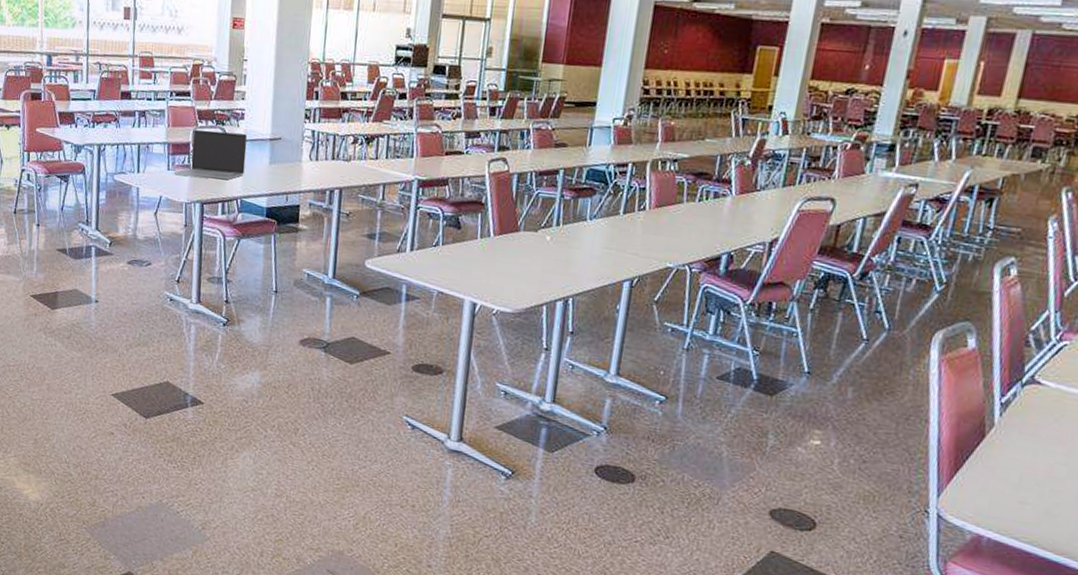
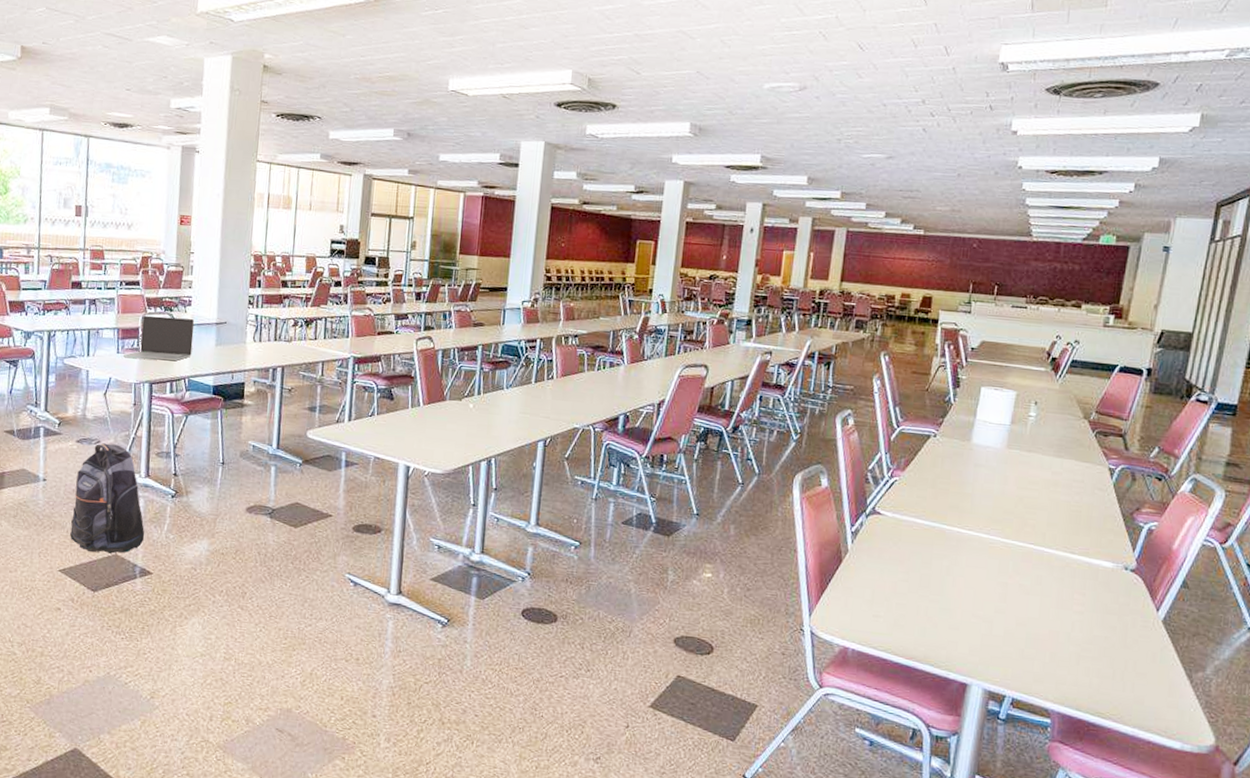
backpack: none [122,265,196,381] -> present [70,443,145,554]

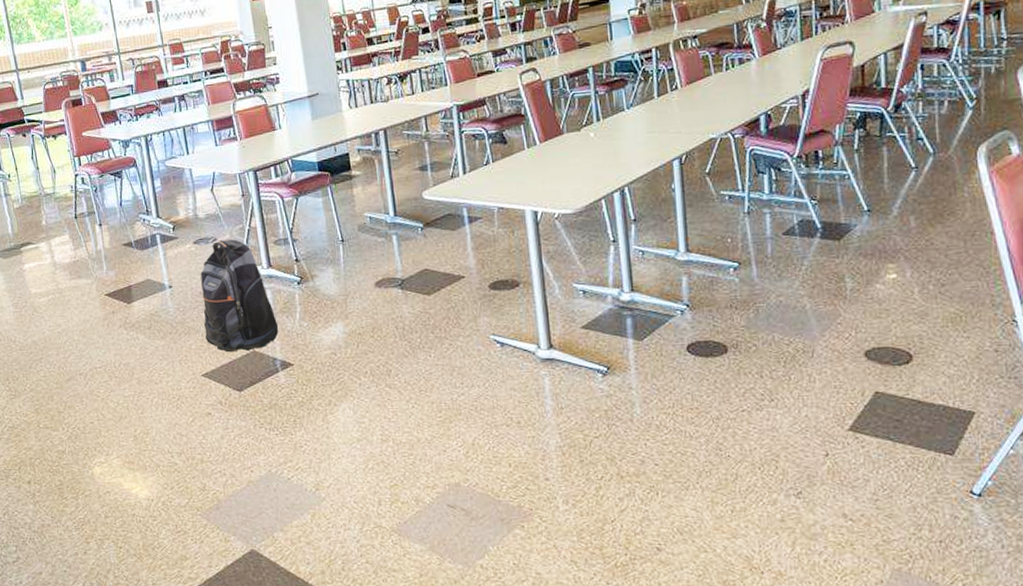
laptop: present [122,315,195,362] -> none [221,97,290,150]

